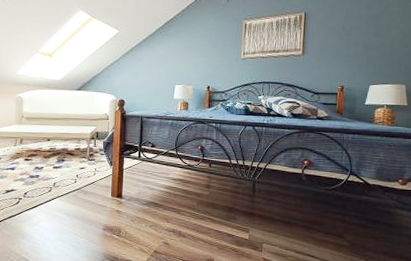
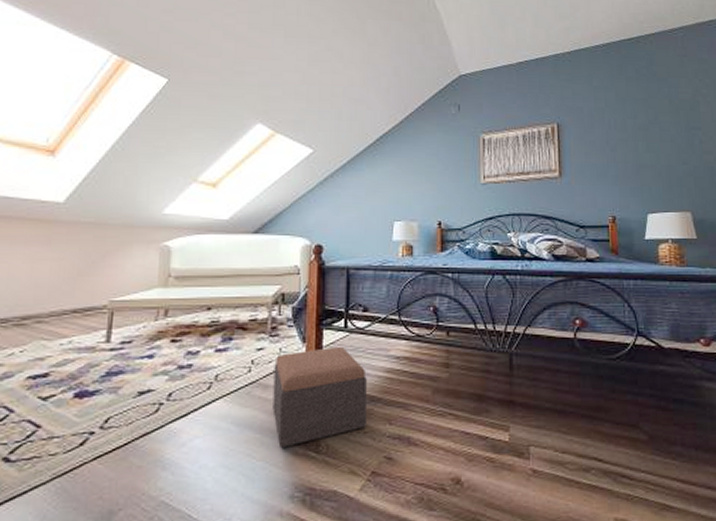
footstool: none [90,169,153,232] -> present [272,346,367,449]

